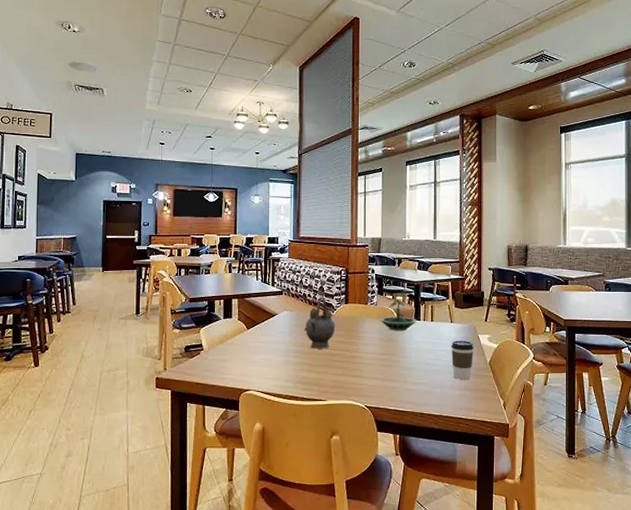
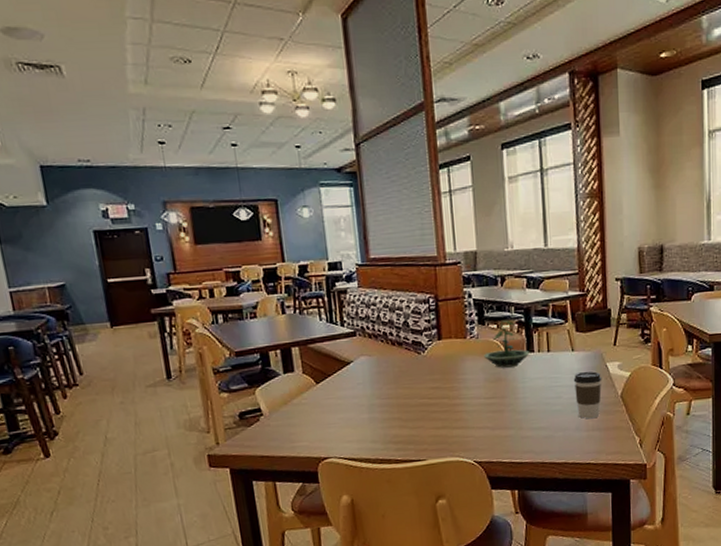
teapot: present [304,296,336,349] -> none [389,333,429,400]

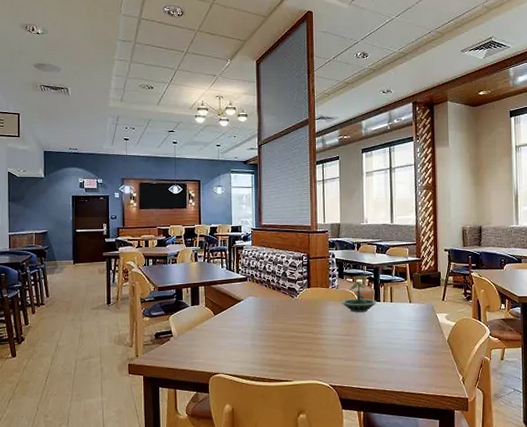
coffee cup: present [573,371,602,419] -> none [410,319,433,358]

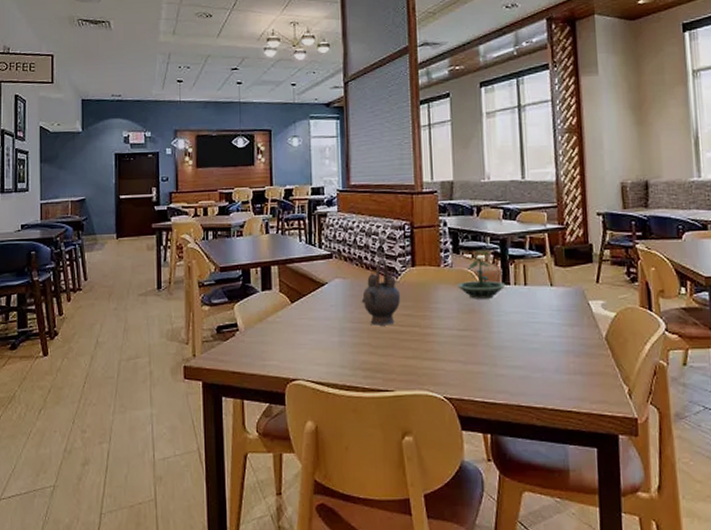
teapot: none [269,282,299,332] -> present [361,259,401,326]

